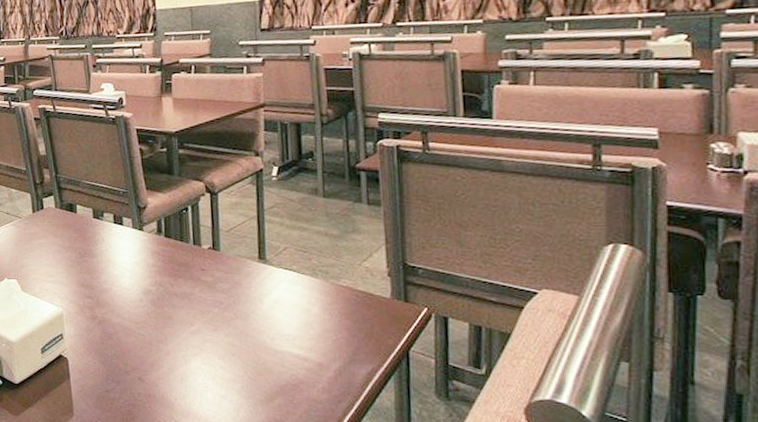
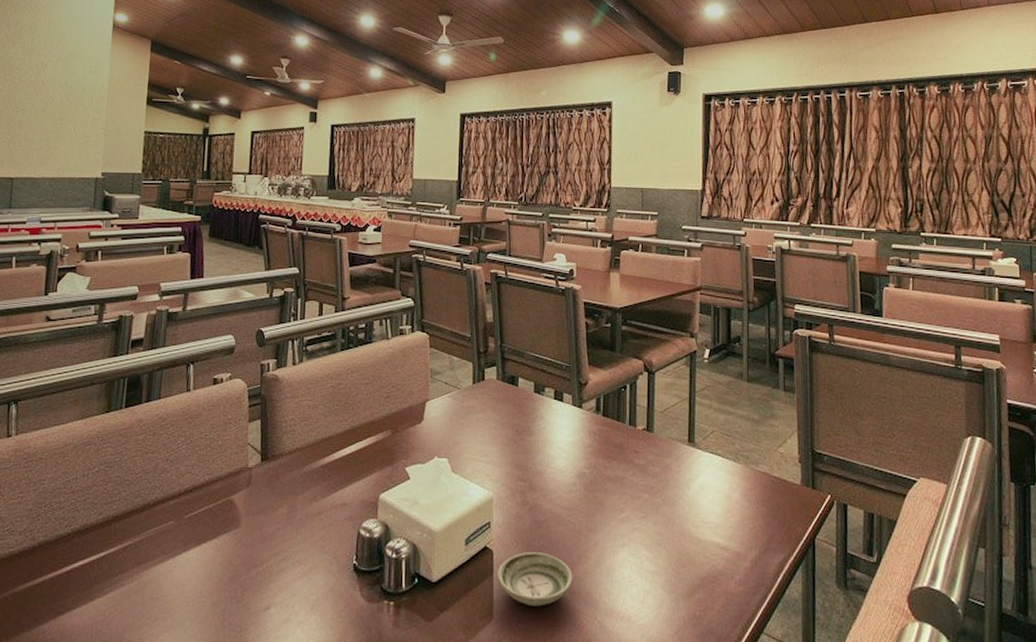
saucer: none [73,360,147,407] -> present [496,552,573,607]

